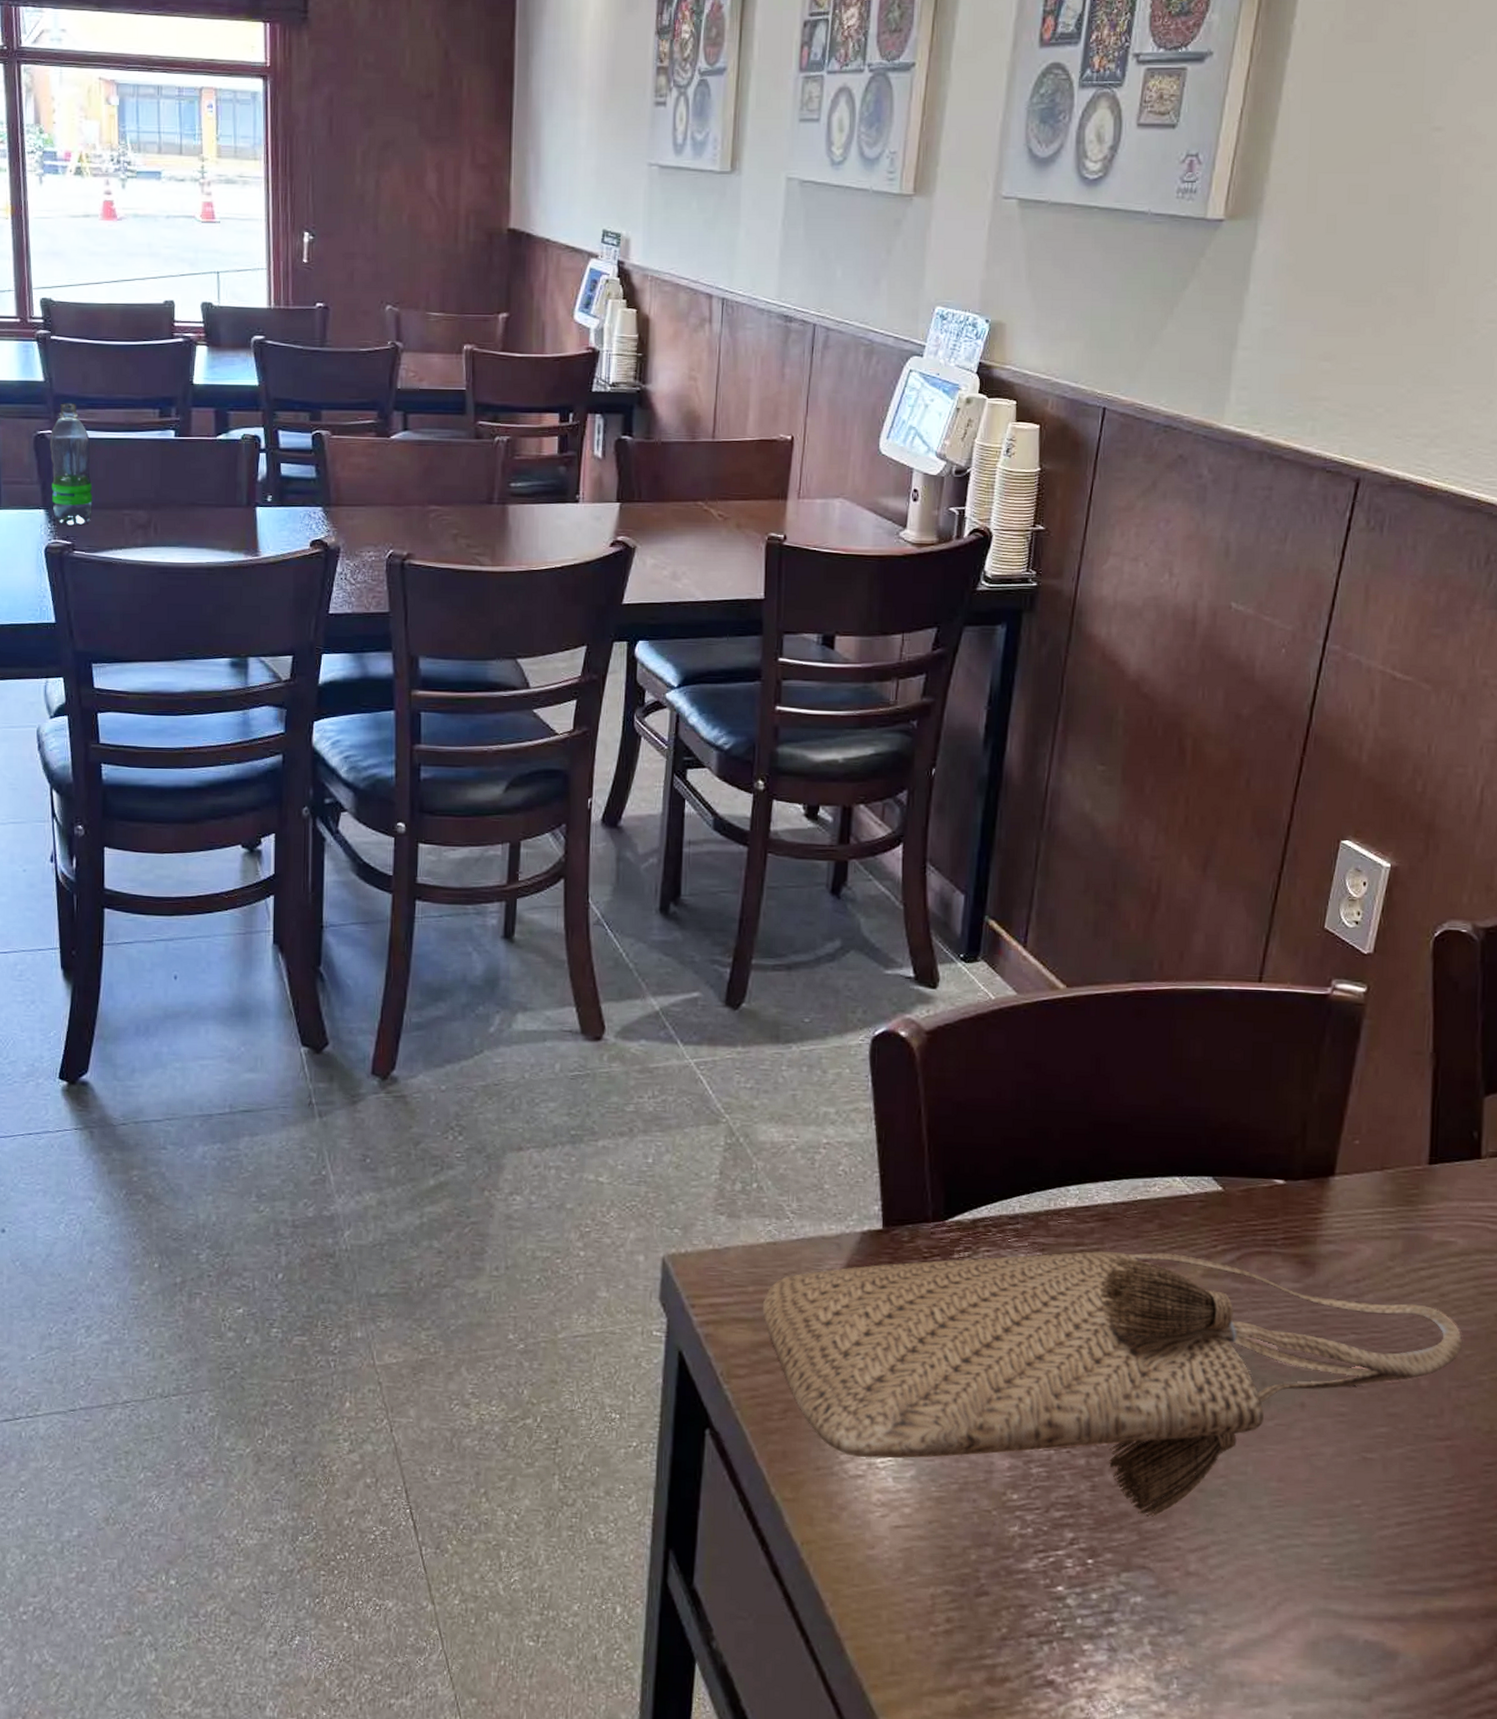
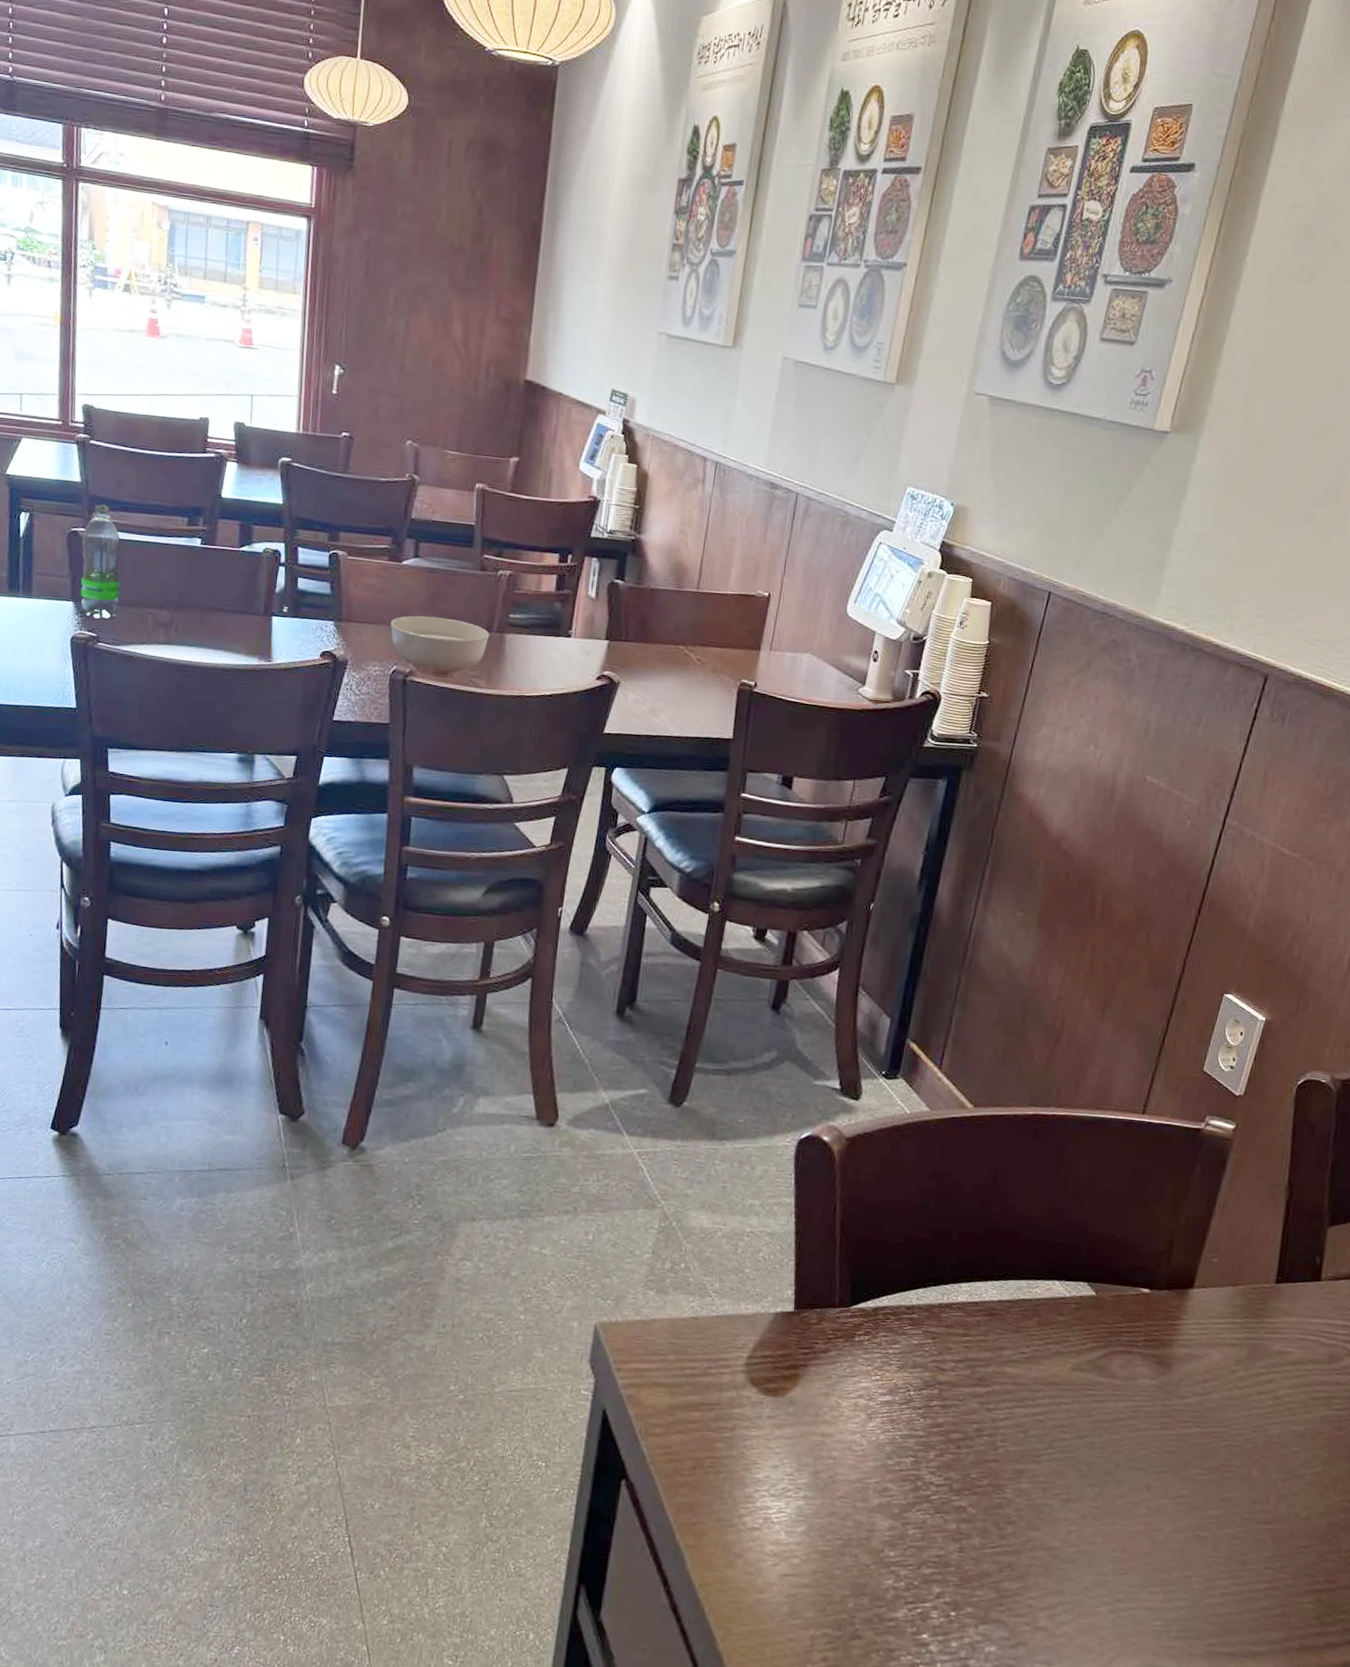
bowl: none [382,492,490,559] -> present [390,615,490,679]
tote bag: present [762,1250,1462,1517] -> none [680,1342,1291,1578]

